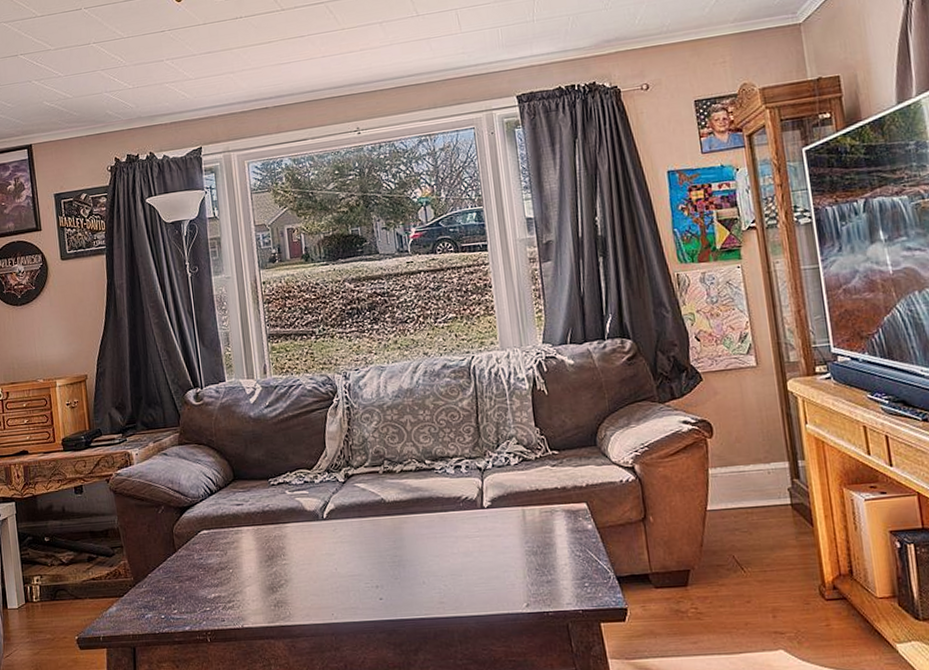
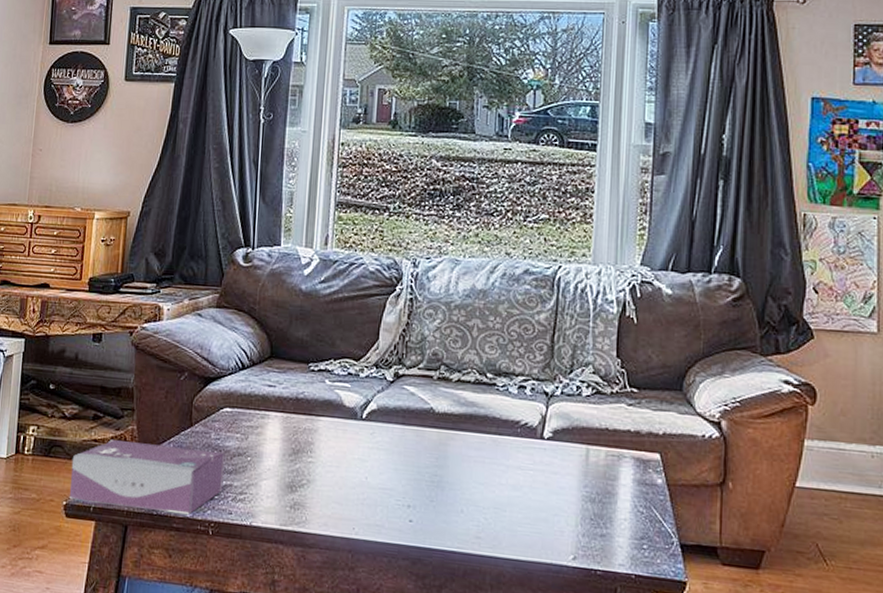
tissue box: none [76,569,213,634] -> present [69,440,226,515]

